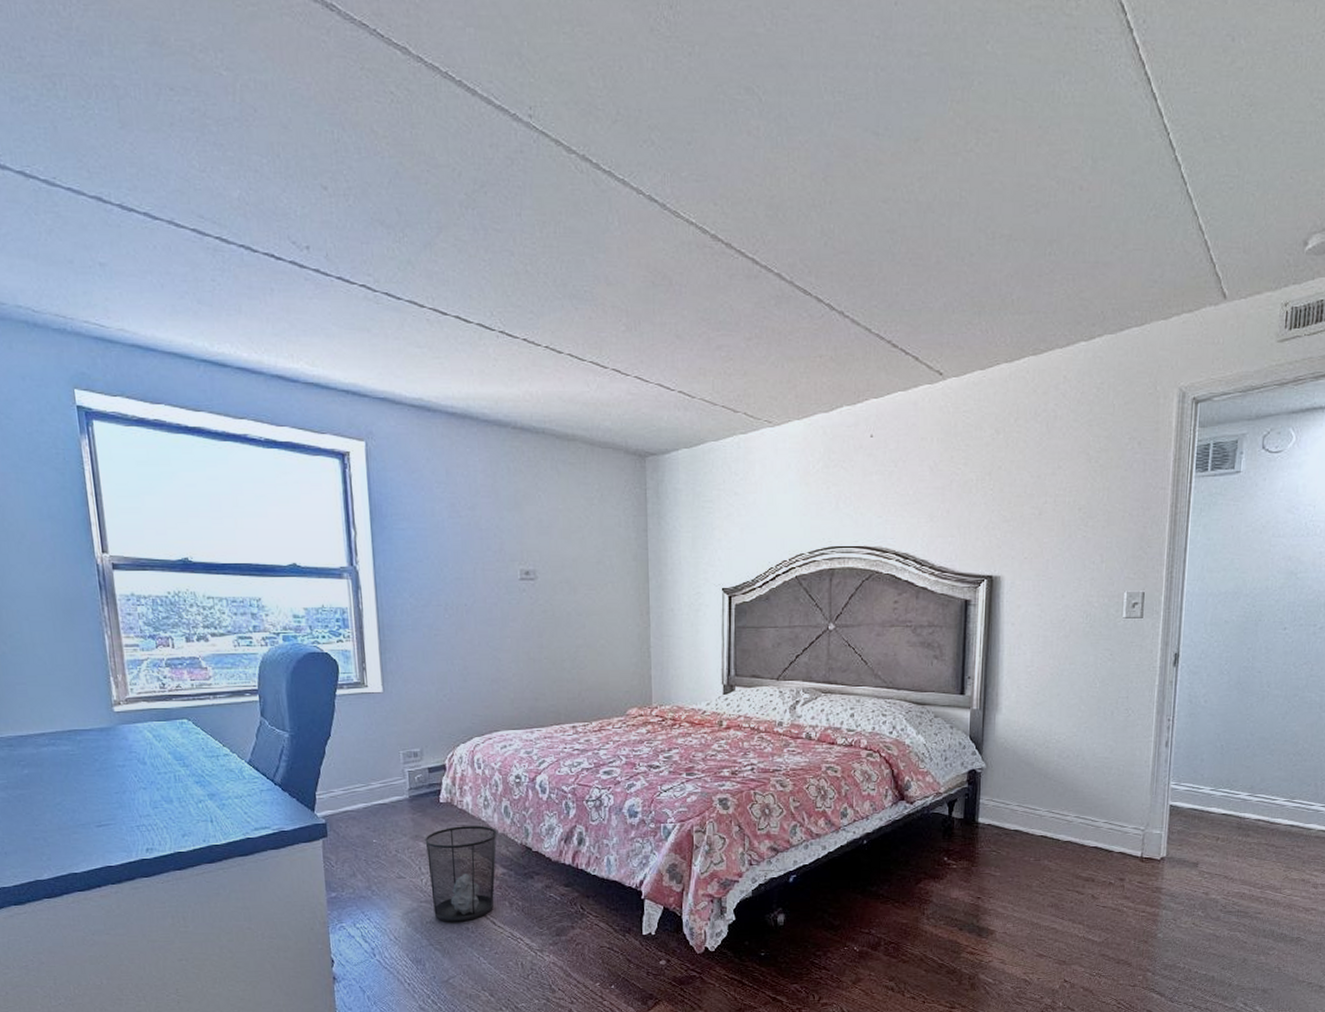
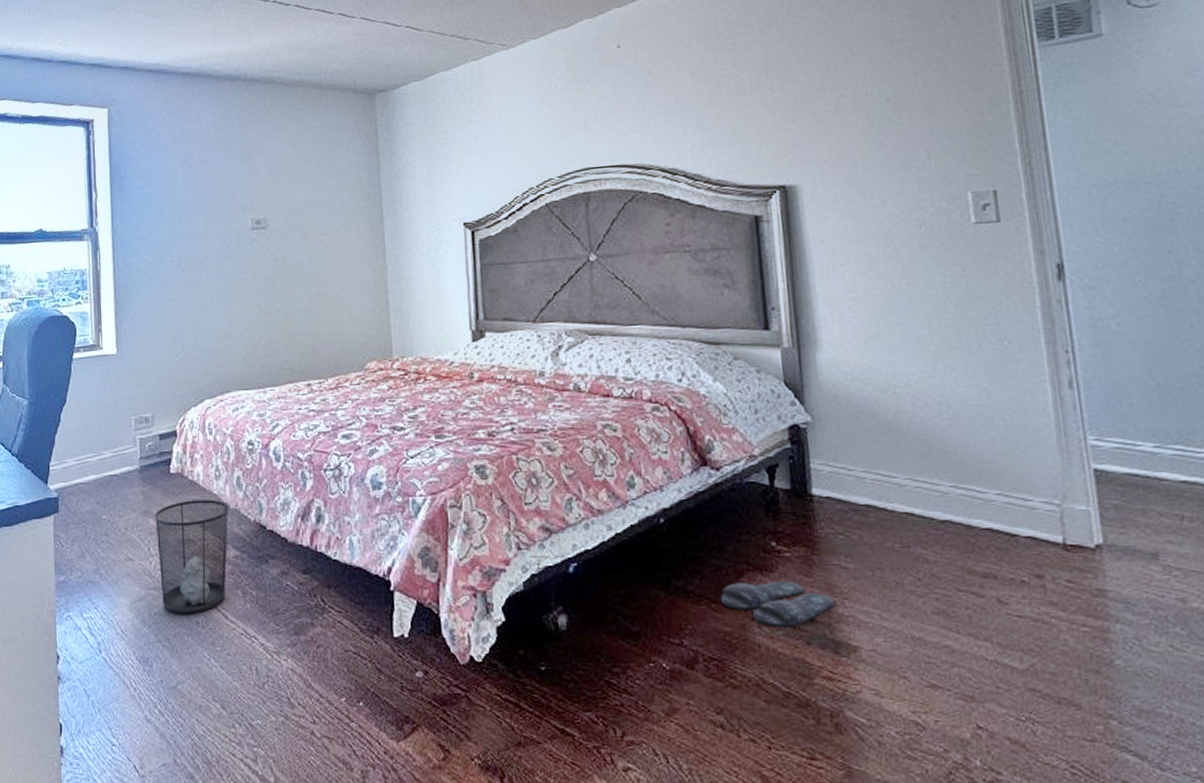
slippers: none [902,886,983,918] -> present [721,581,835,627]

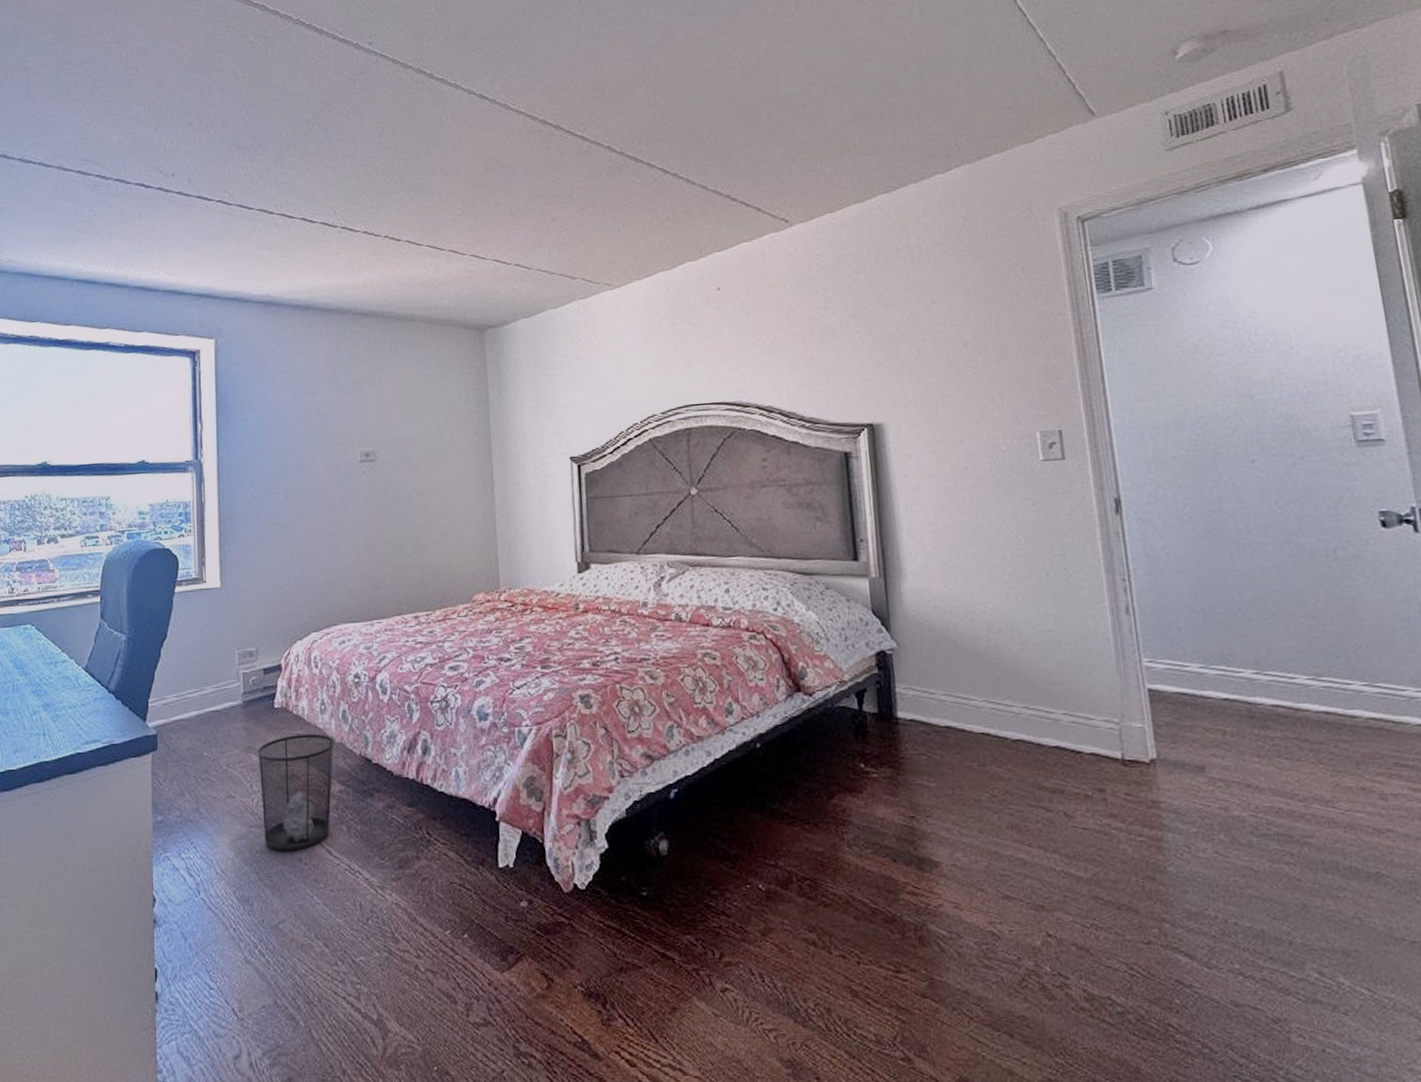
slippers: present [721,581,835,627] -> none [813,801,919,845]

